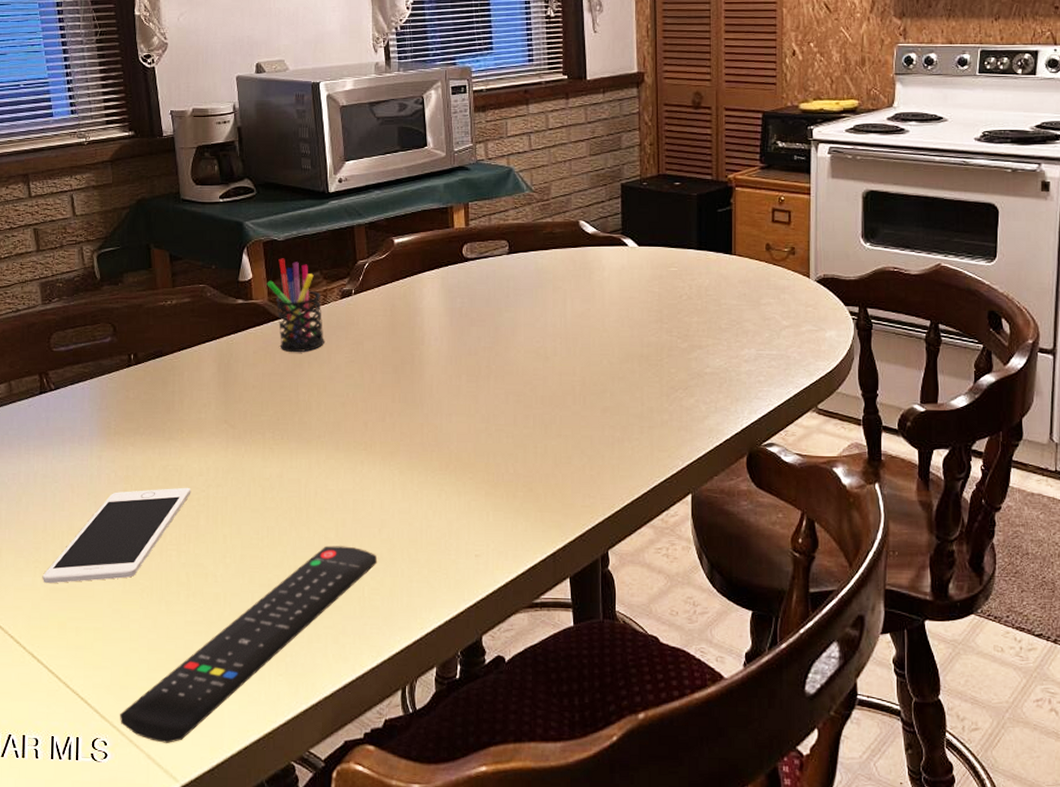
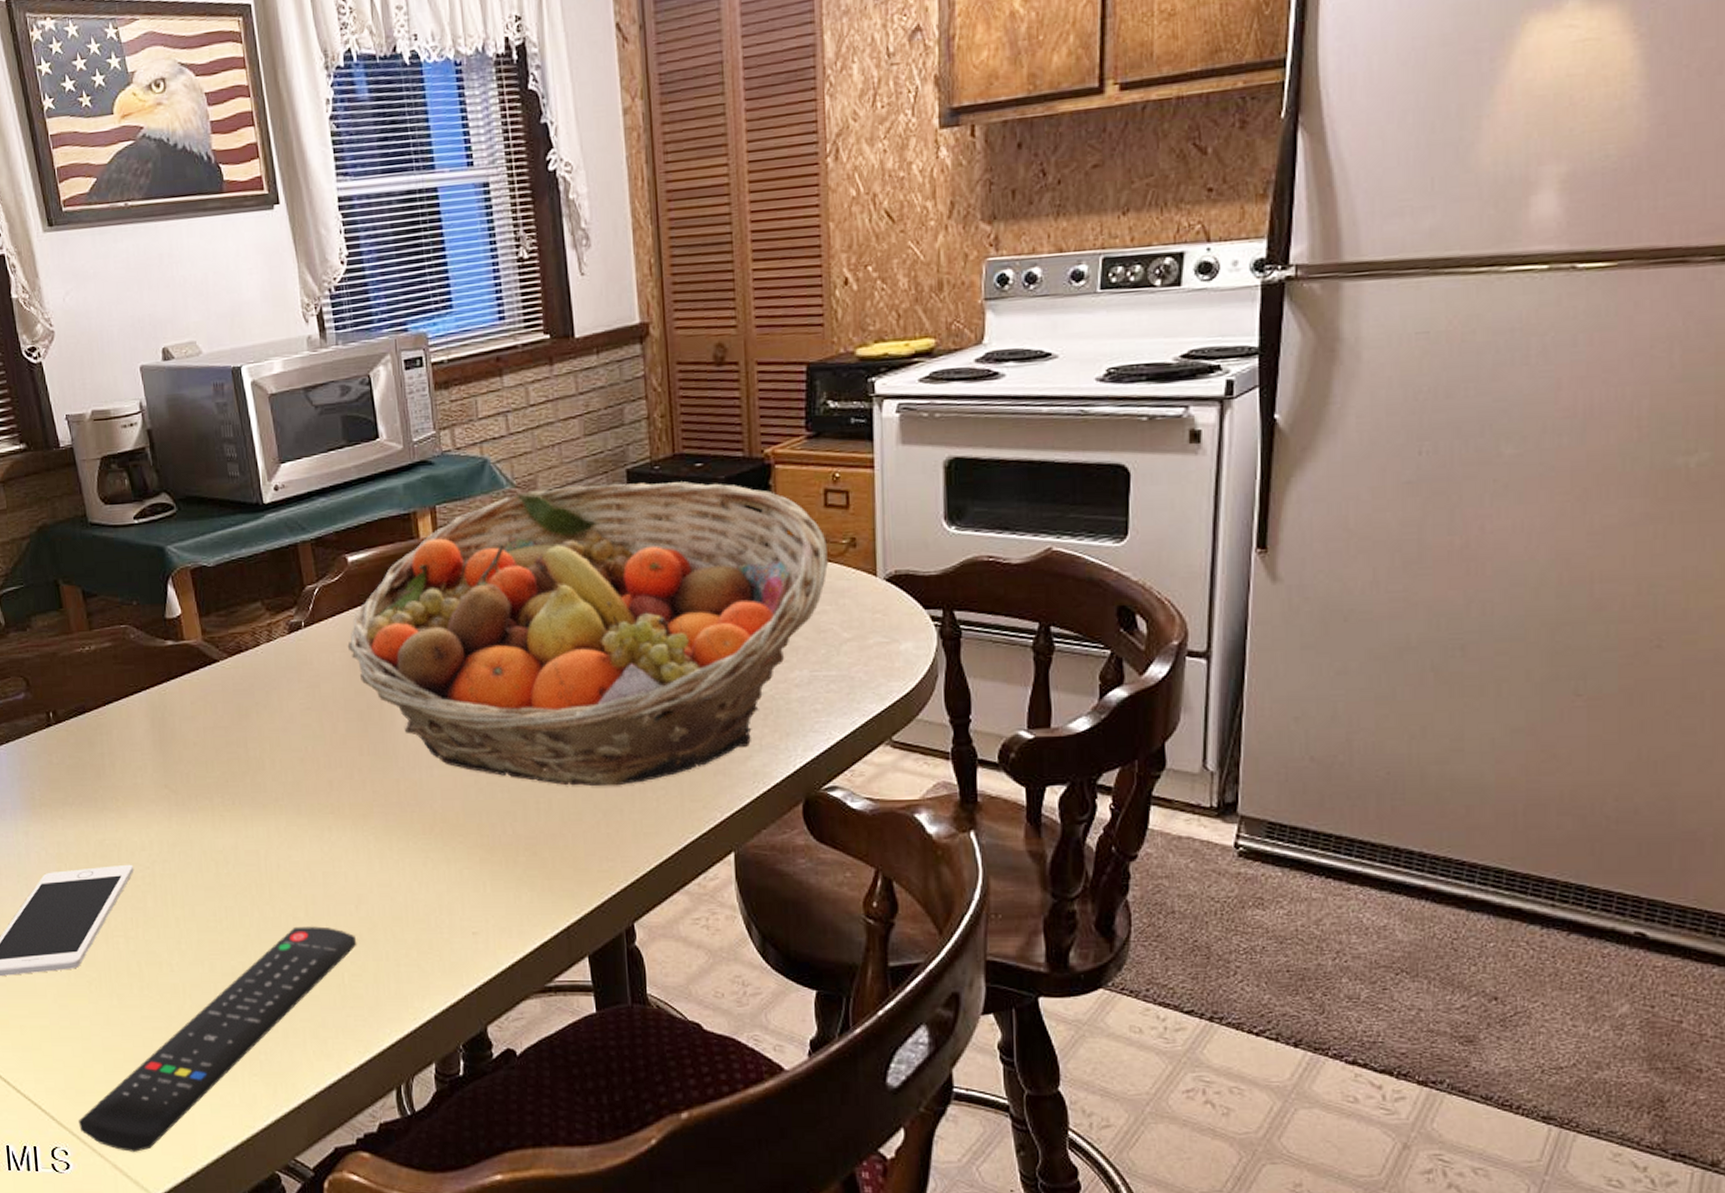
pen holder: present [267,258,324,353] -> none [199,588,274,702]
fruit basket: none [388,194,774,436] -> present [347,481,829,787]

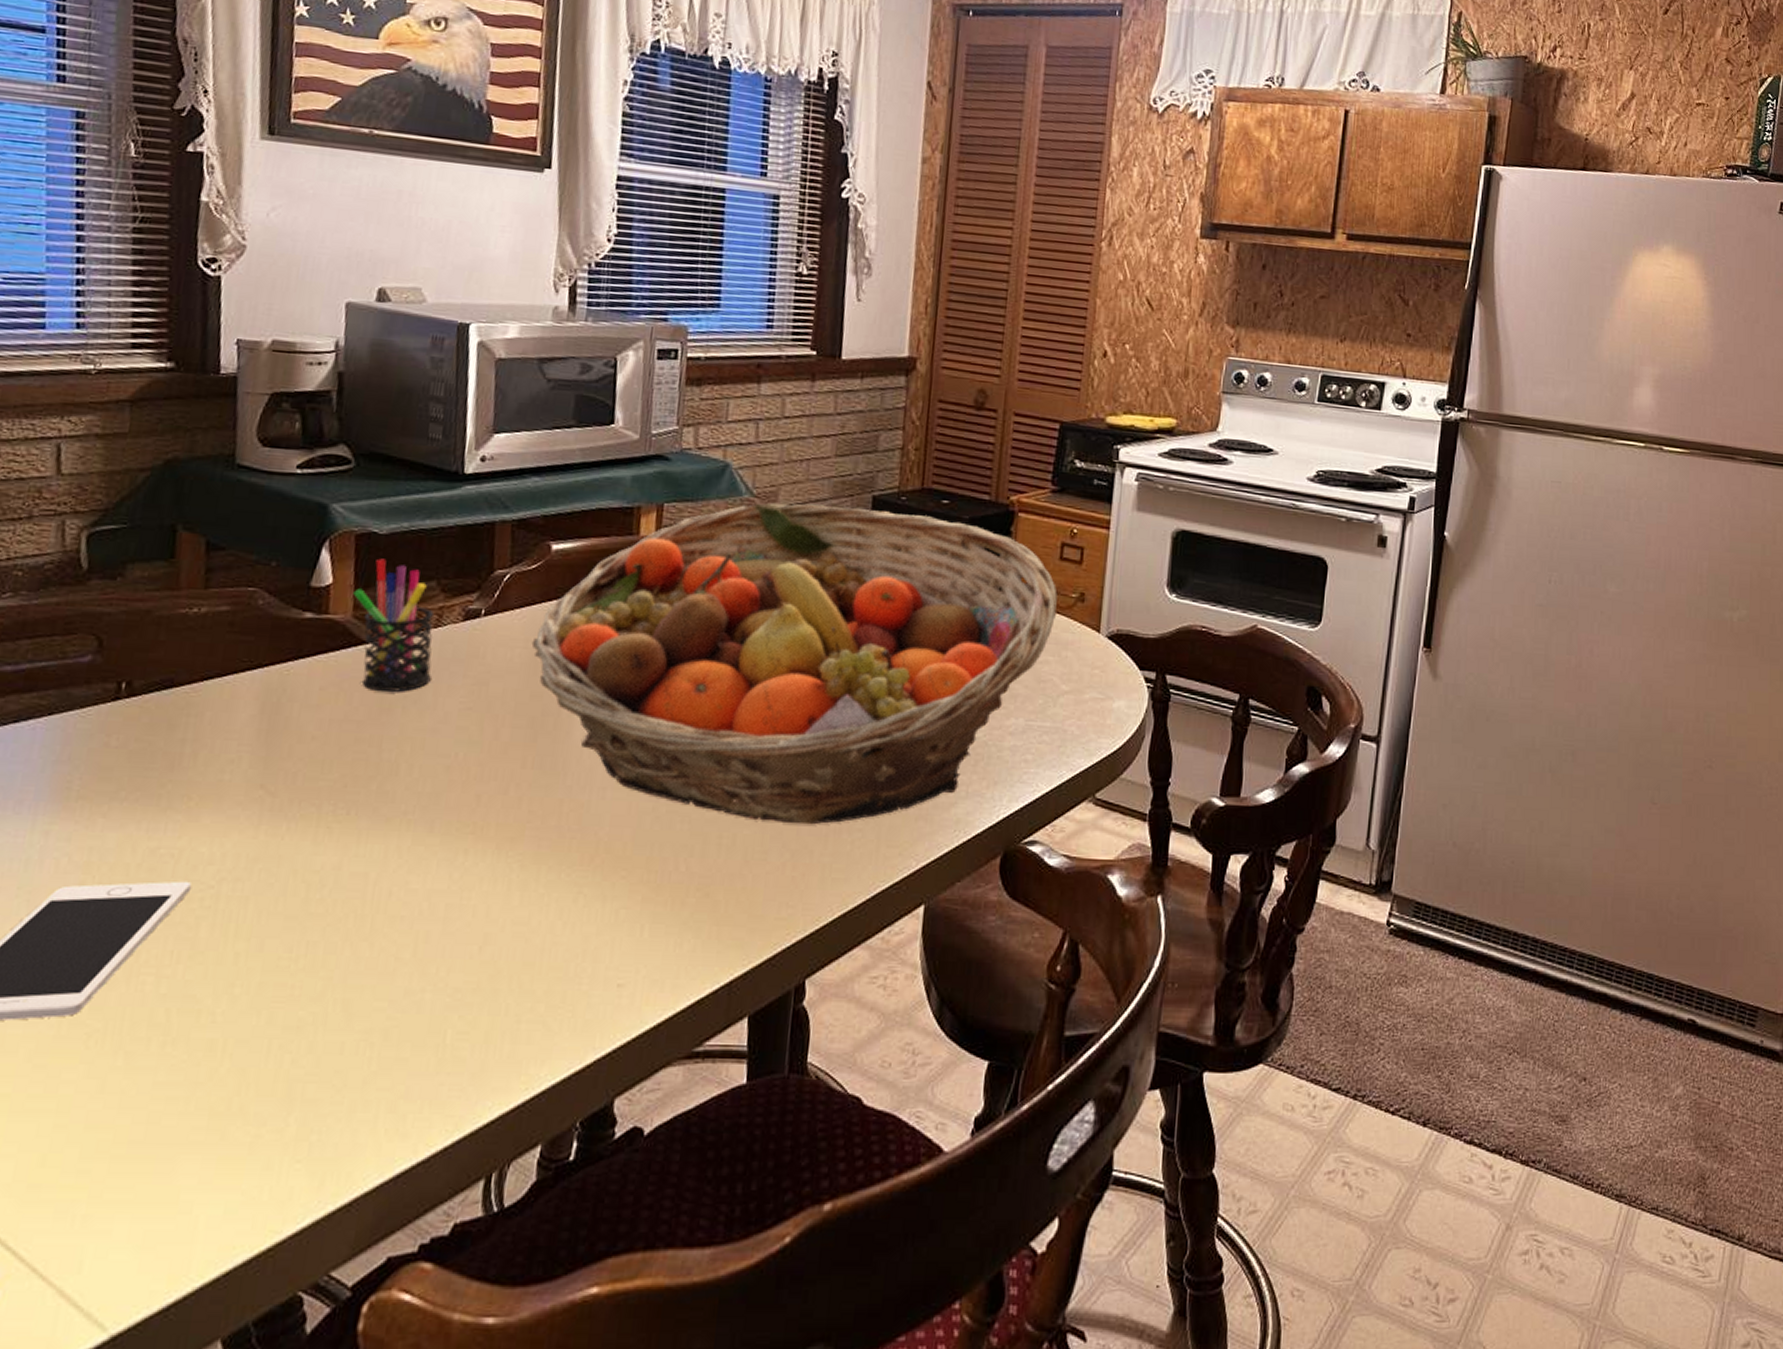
remote control: present [79,926,357,1152] -> none [19,969,472,1271]
pen holder: none [199,588,274,702] -> present [353,558,433,693]

